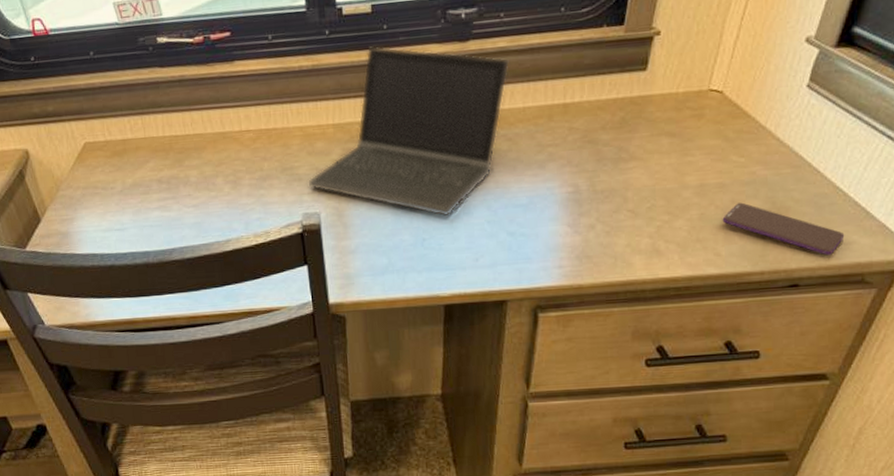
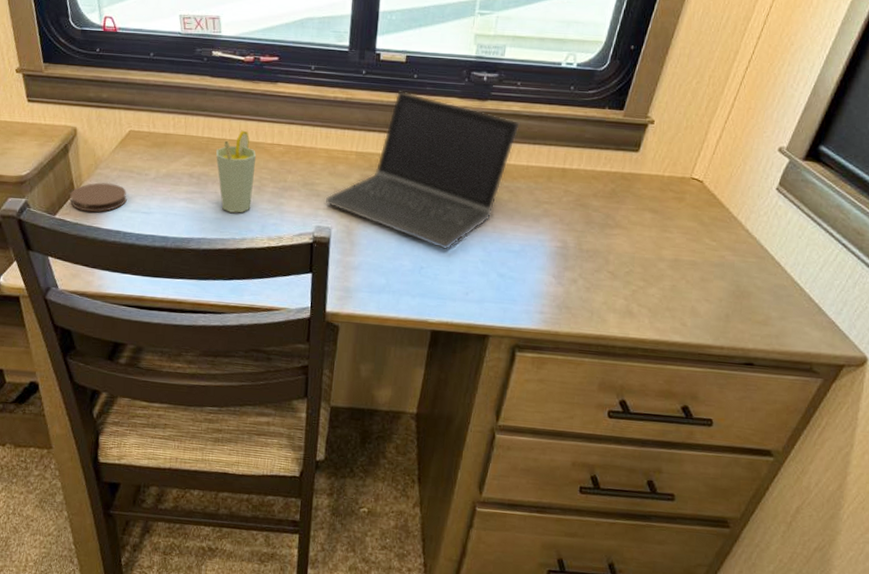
coaster: none [36,203,97,239] -> present [70,182,127,212]
cup: none [181,121,230,214] -> present [215,130,256,213]
smartphone: present [722,202,845,256] -> none [691,281,798,342]

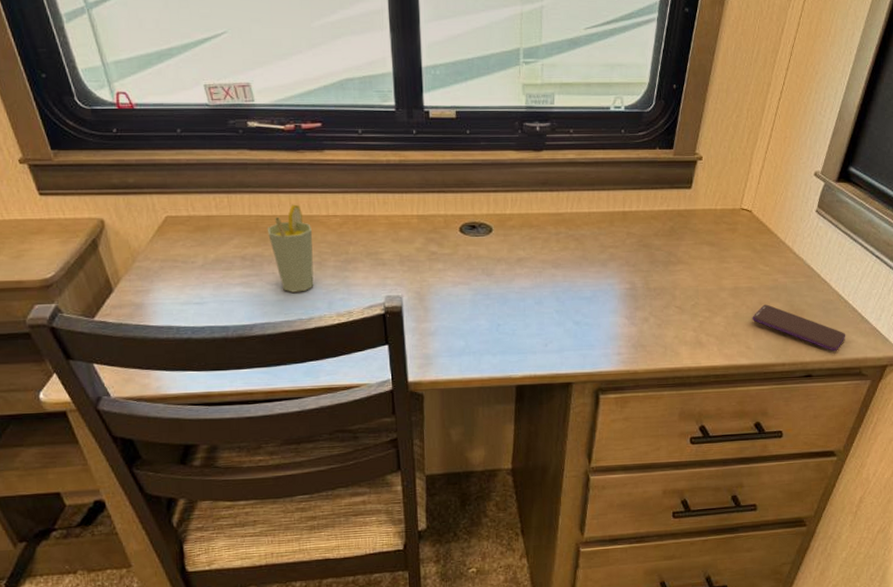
coaster: present [70,182,127,212] -> none [108,275,175,309]
laptop computer: present [326,91,520,250] -> none [393,148,577,305]
smartphone: none [691,281,798,342] -> present [752,304,846,351]

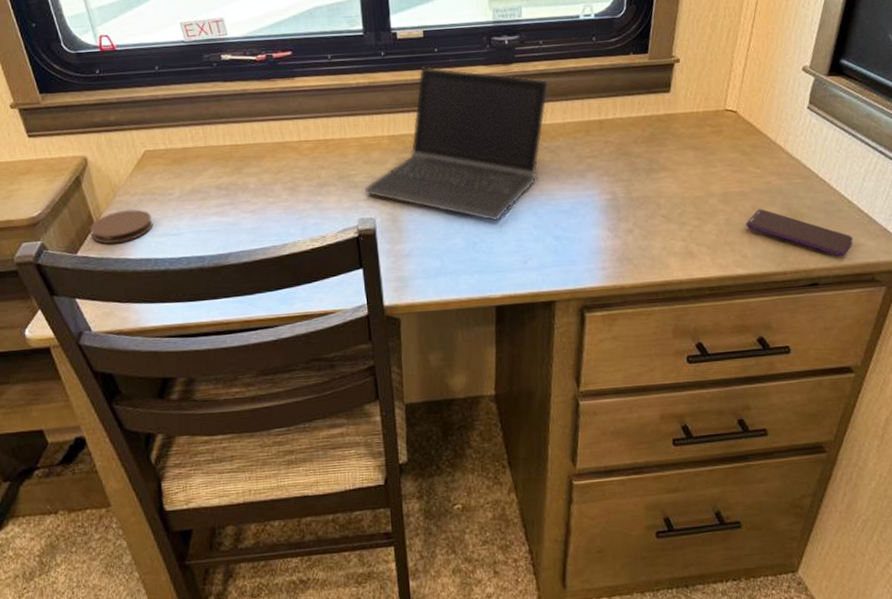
coaster: none [108,275,175,309] -> present [90,209,153,244]
cup: present [267,204,314,293] -> none [240,132,287,220]
laptop computer: none [393,148,577,305] -> present [365,66,549,222]

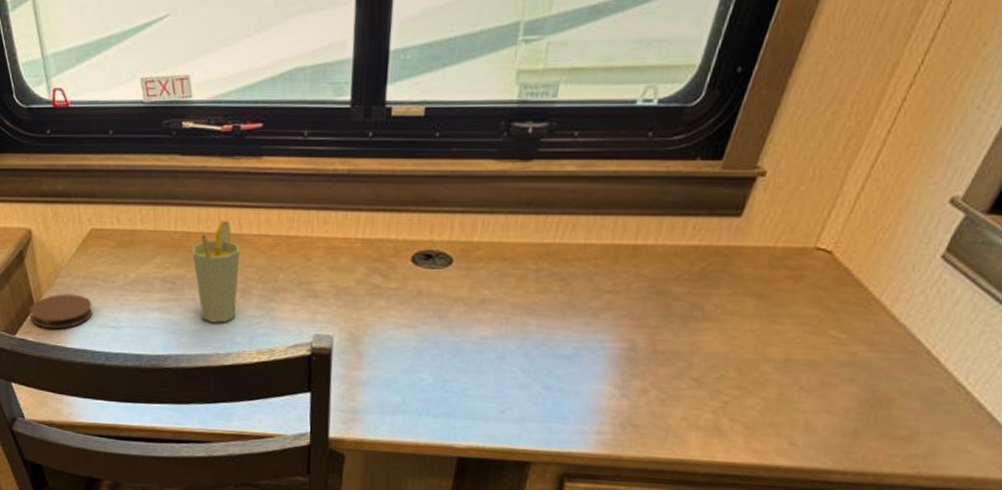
cup: none [240,132,287,220] -> present [191,220,240,323]
laptop computer: present [365,66,549,222] -> none [326,155,576,358]
smartphone: present [746,209,853,257] -> none [805,386,959,464]

